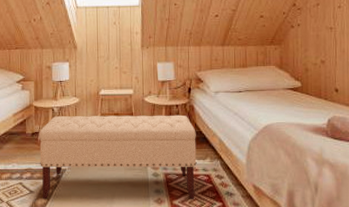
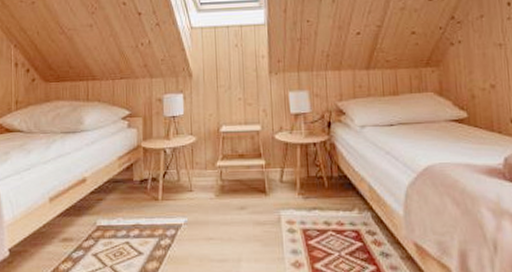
bench: present [39,115,197,200] -> none [149,155,342,263]

